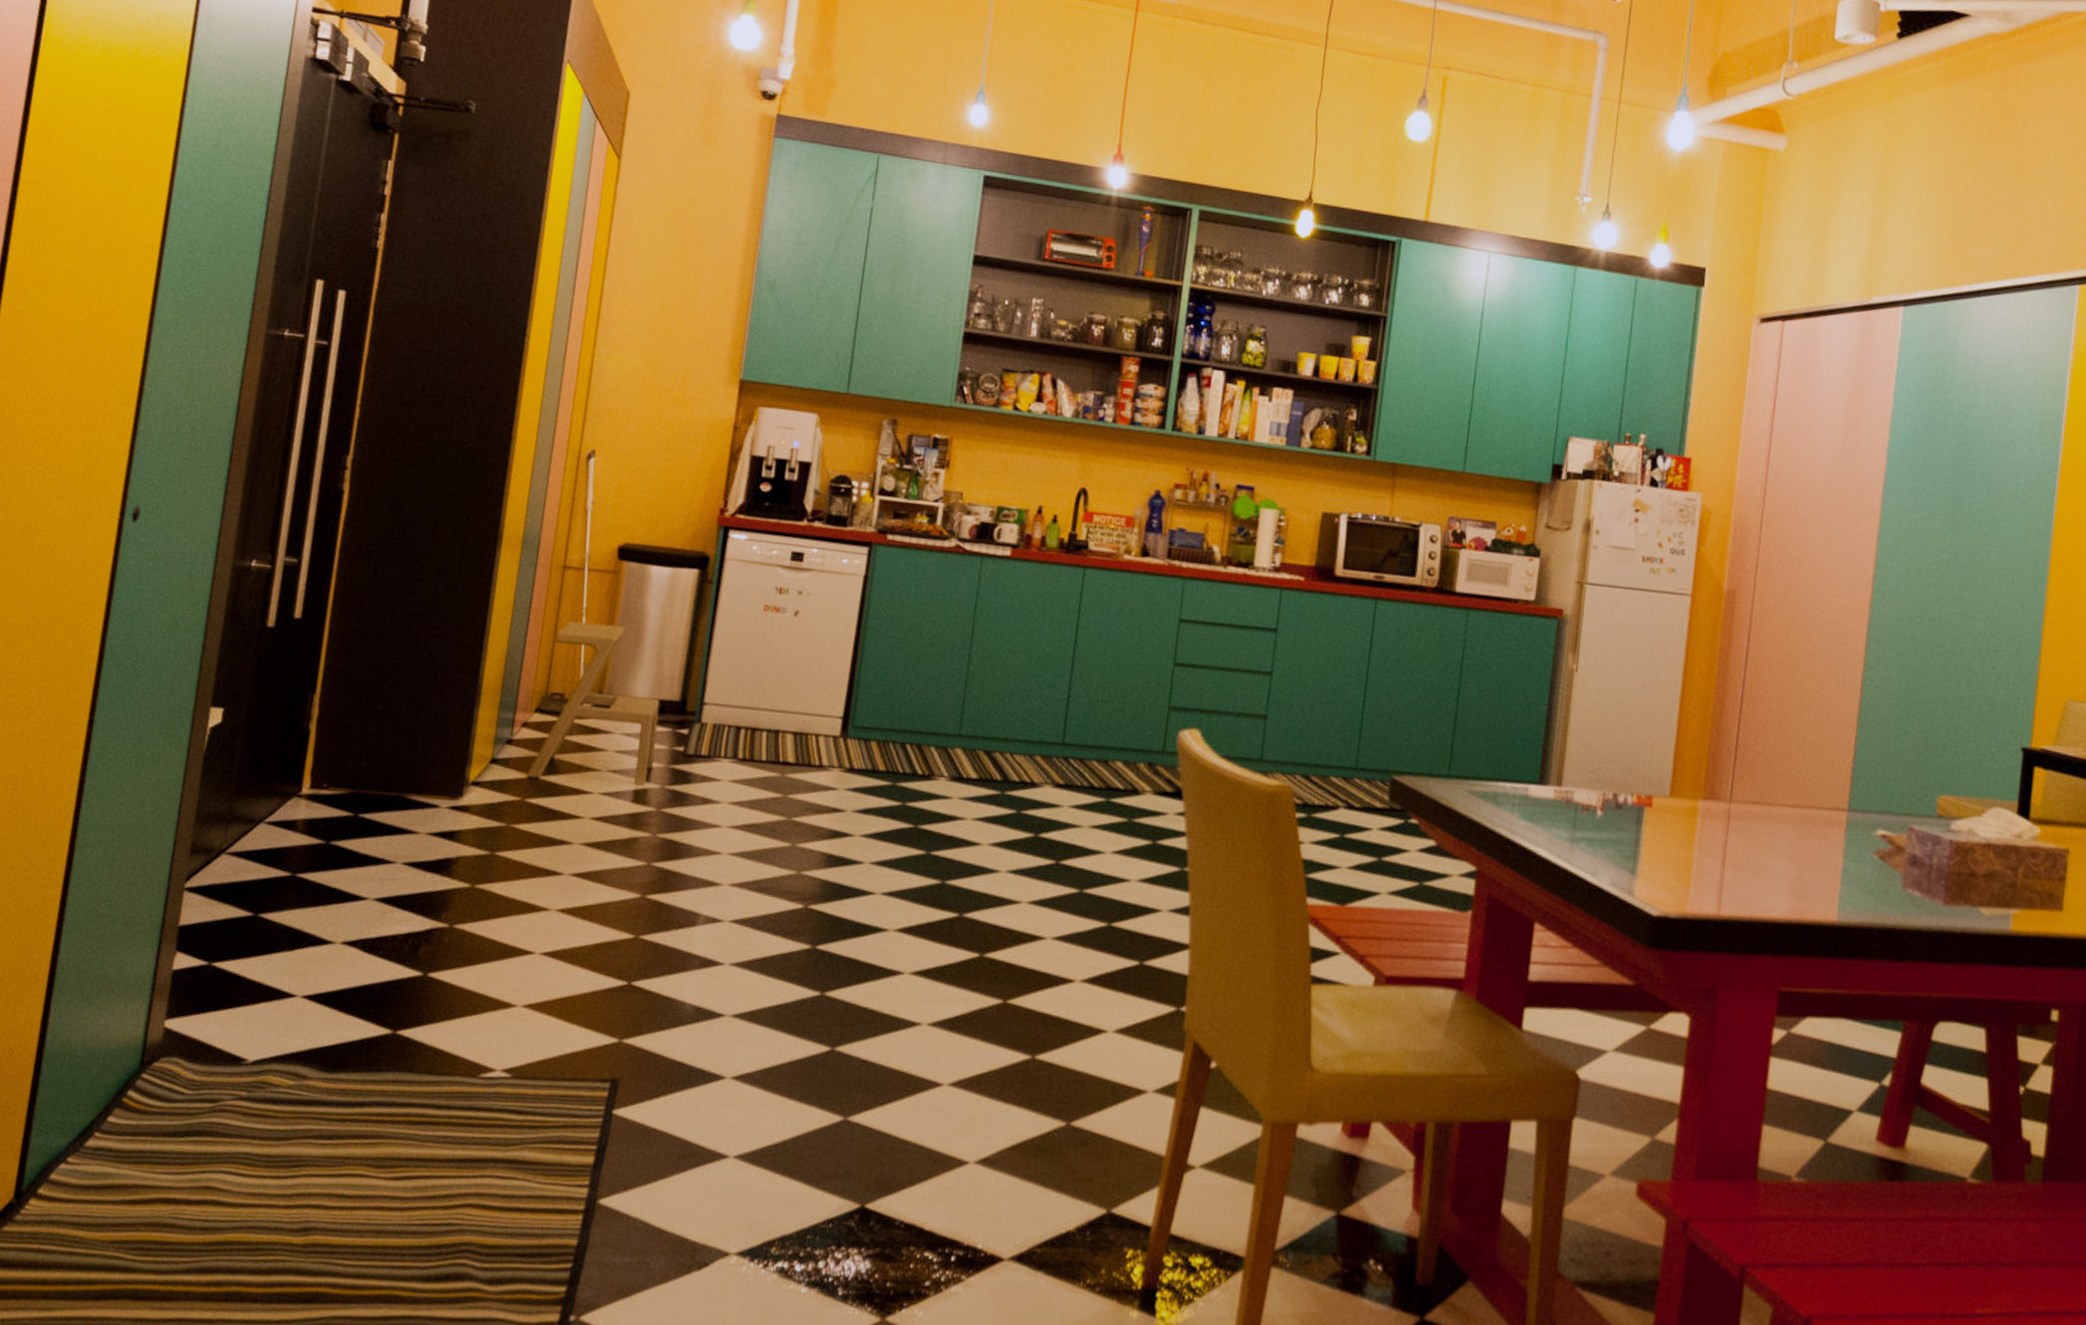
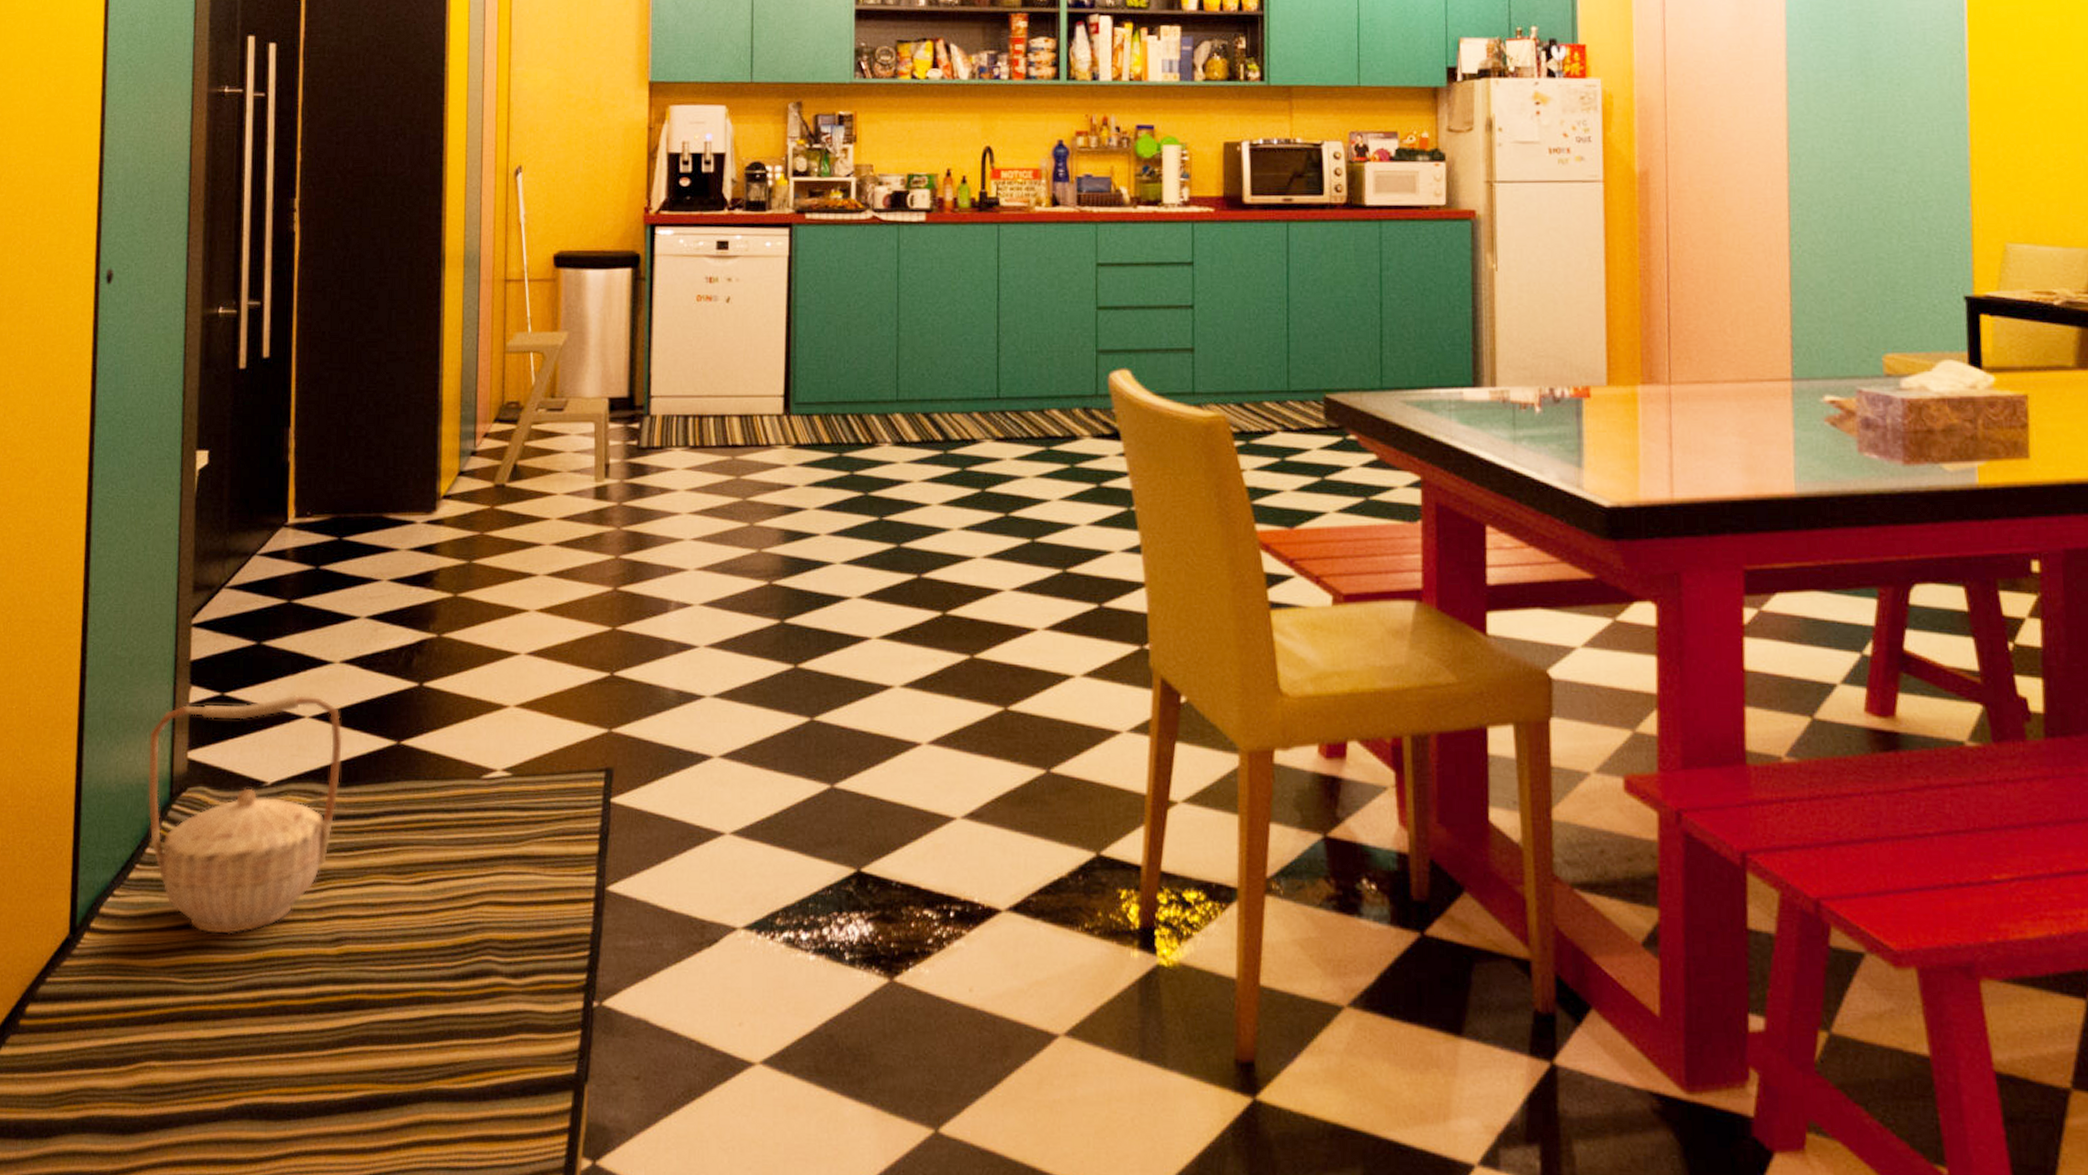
basket: none [113,971,335,1214] -> present [148,695,342,934]

